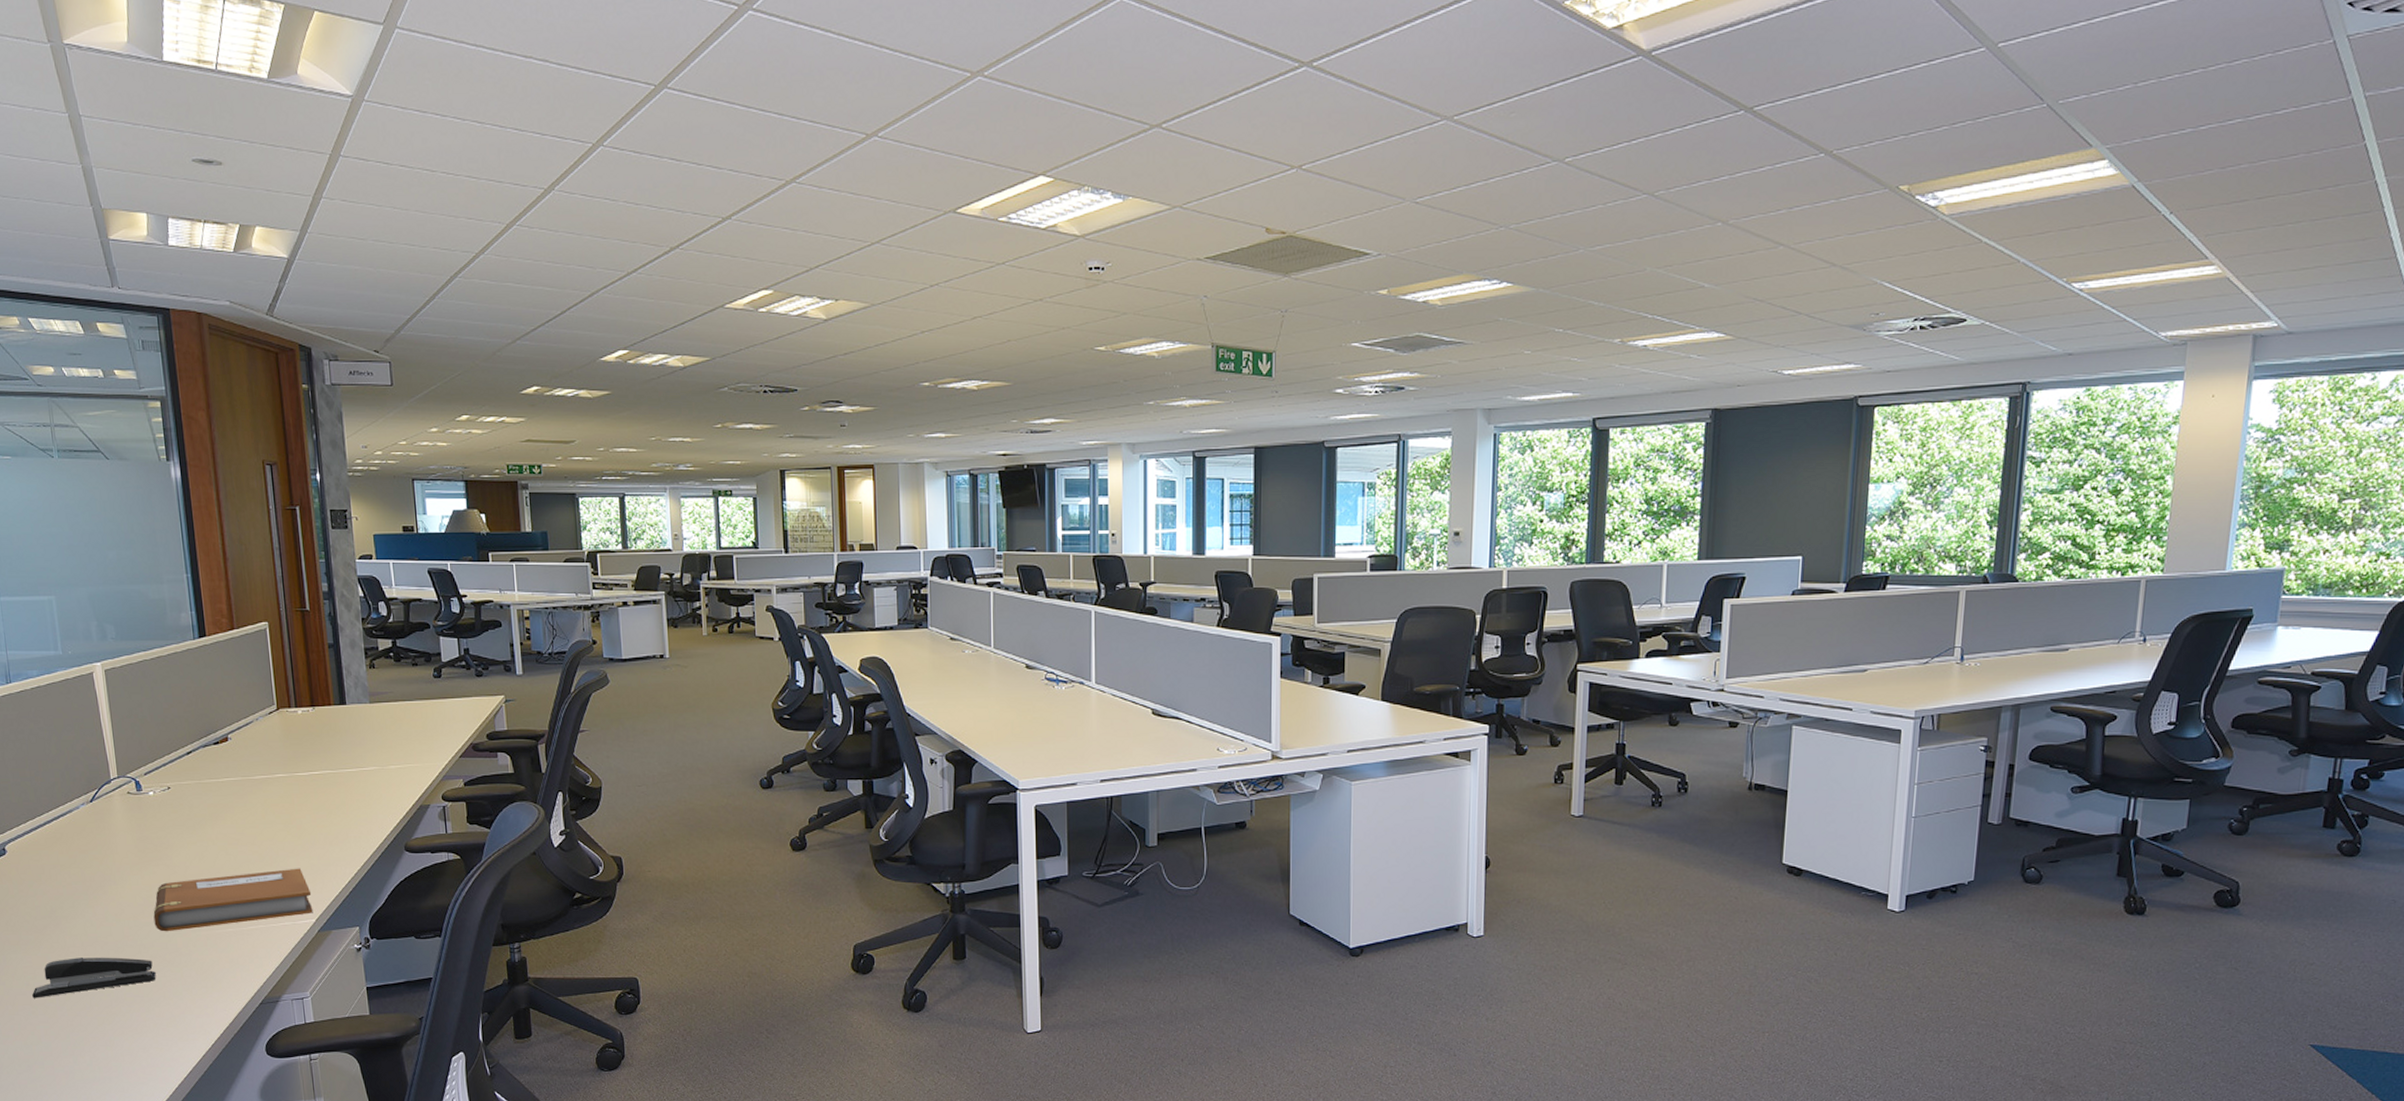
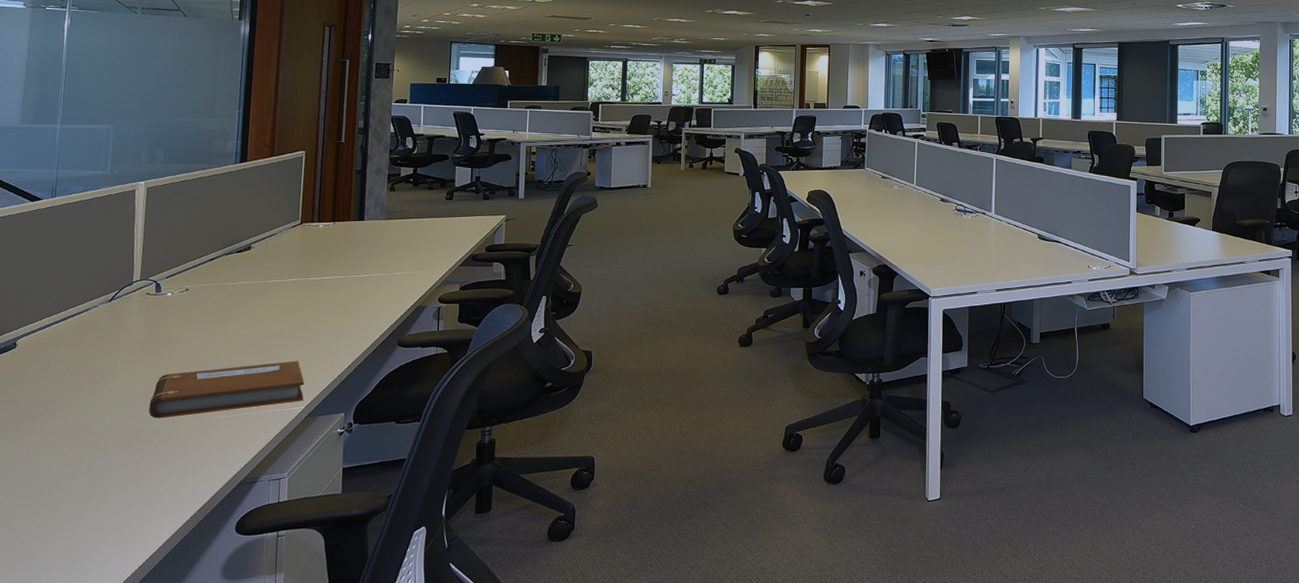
stapler: present [32,957,156,998] -> none [12,442,141,482]

